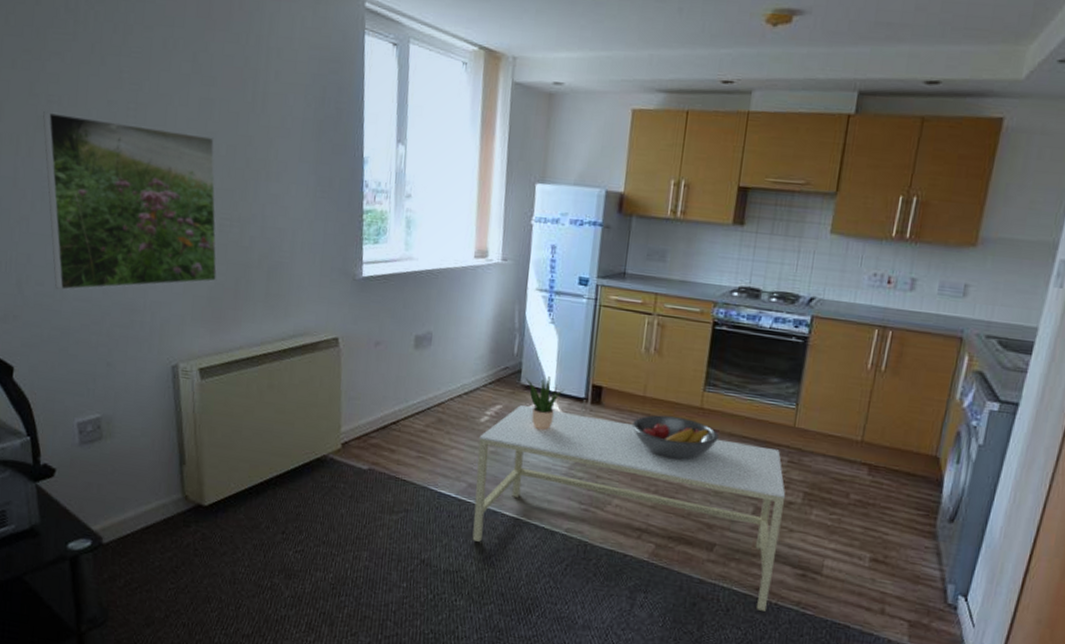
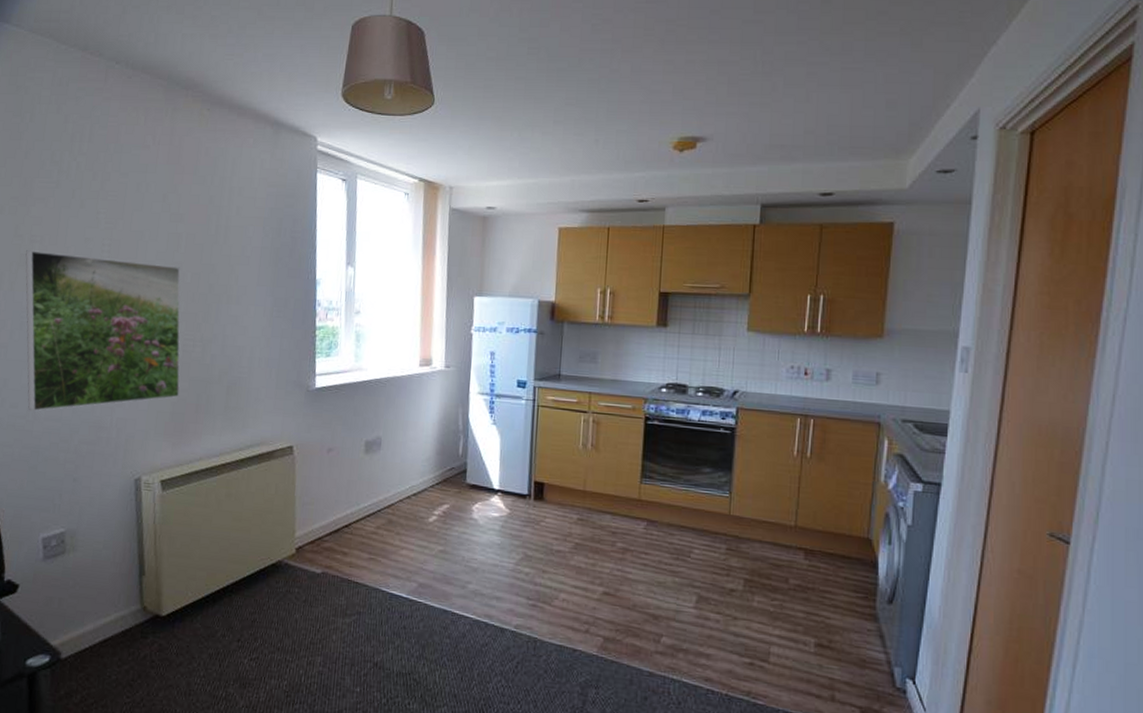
coffee table: present [472,404,786,611] -> none [424,503,727,703]
potted plant: present [525,376,565,430] -> none [470,475,509,527]
fruit bowl: present [632,415,719,460] -> none [574,508,658,551]

